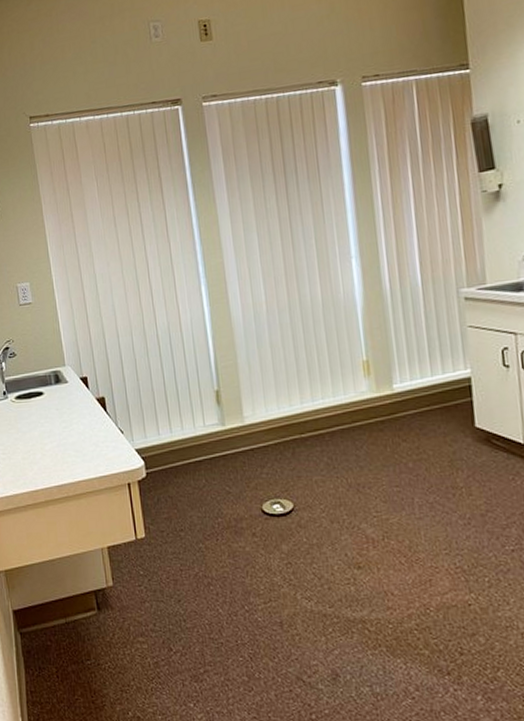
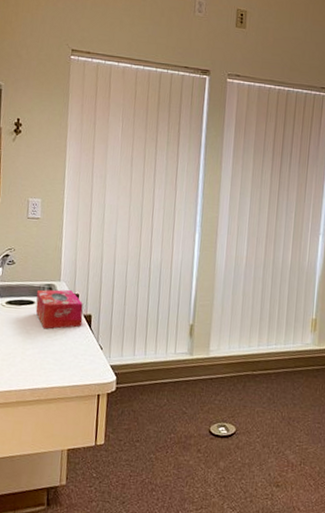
tissue box: none [43,373,97,420] -> present [35,289,83,329]

